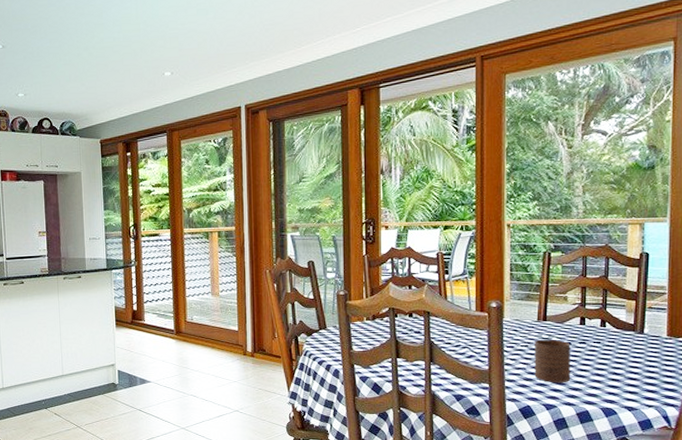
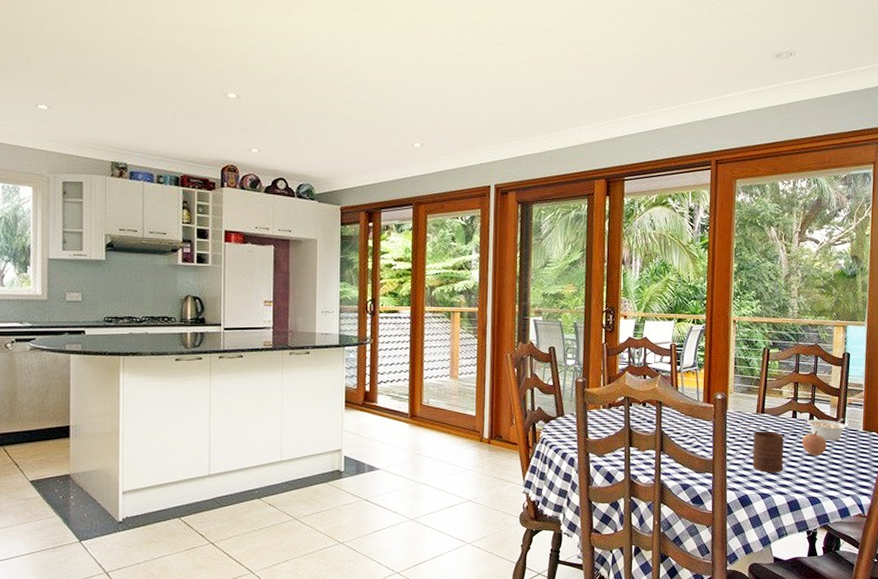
fruit: none [592,335,622,365] -> present [802,428,827,457]
legume: none [598,324,647,349] -> present [807,419,847,441]

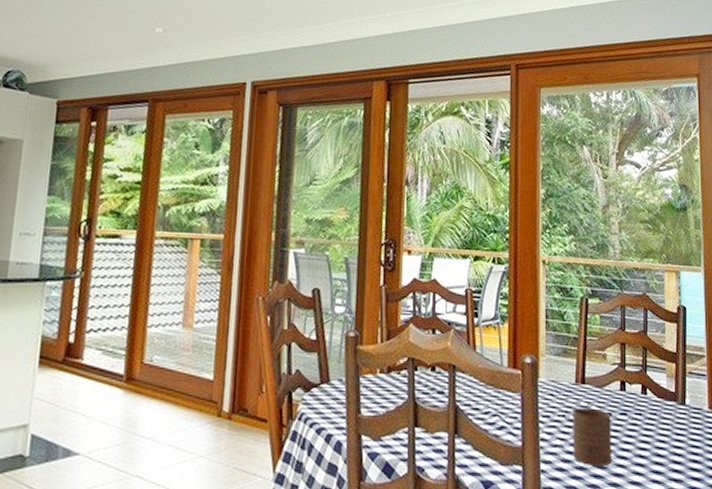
fruit: present [802,428,827,457] -> none [634,404,665,444]
legume: present [807,419,847,441] -> none [639,393,688,423]

